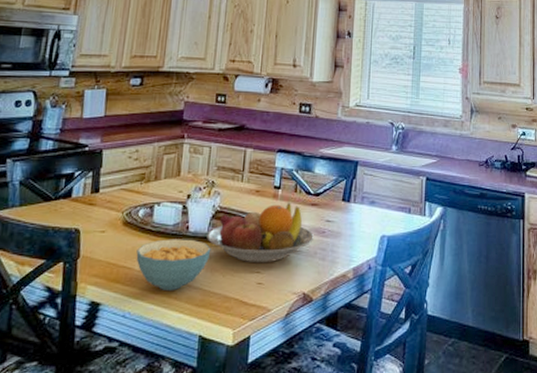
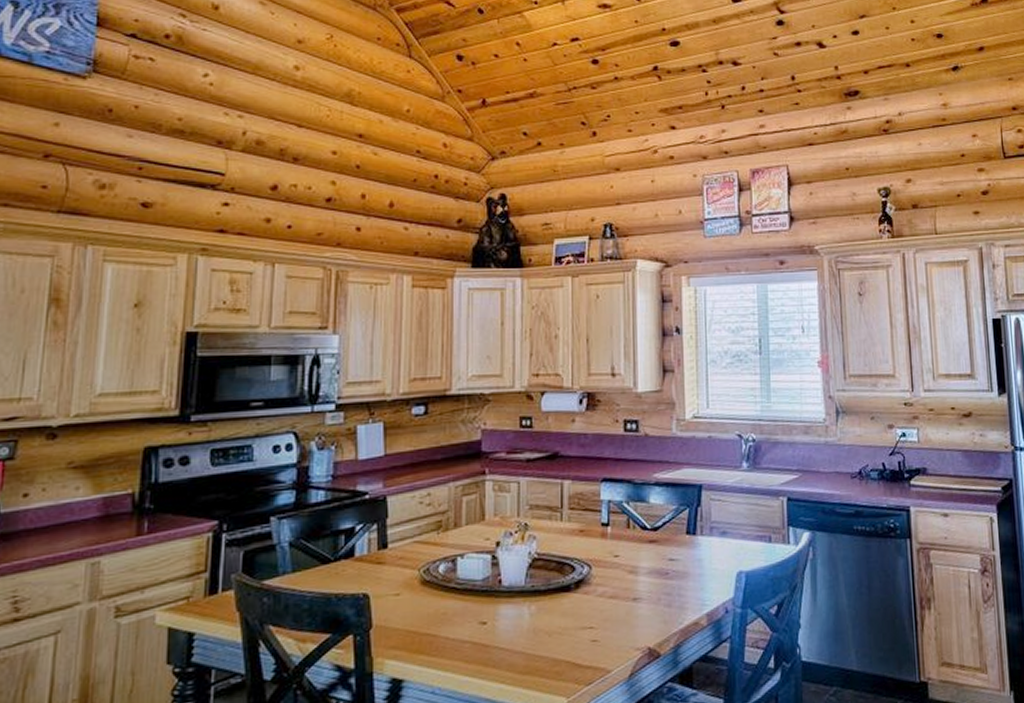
cereal bowl: present [136,239,211,292] -> none [441,595,531,659]
fruit bowl: present [207,202,314,263] -> none [525,540,655,618]

